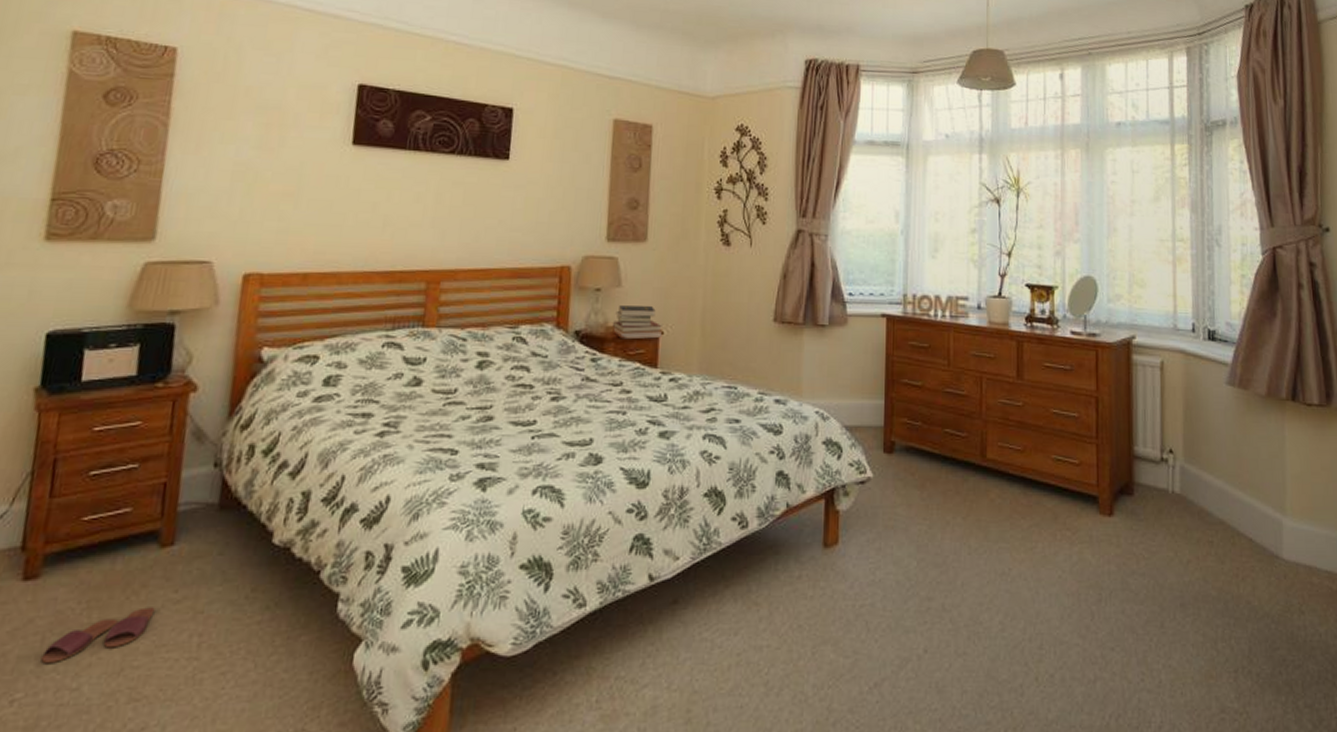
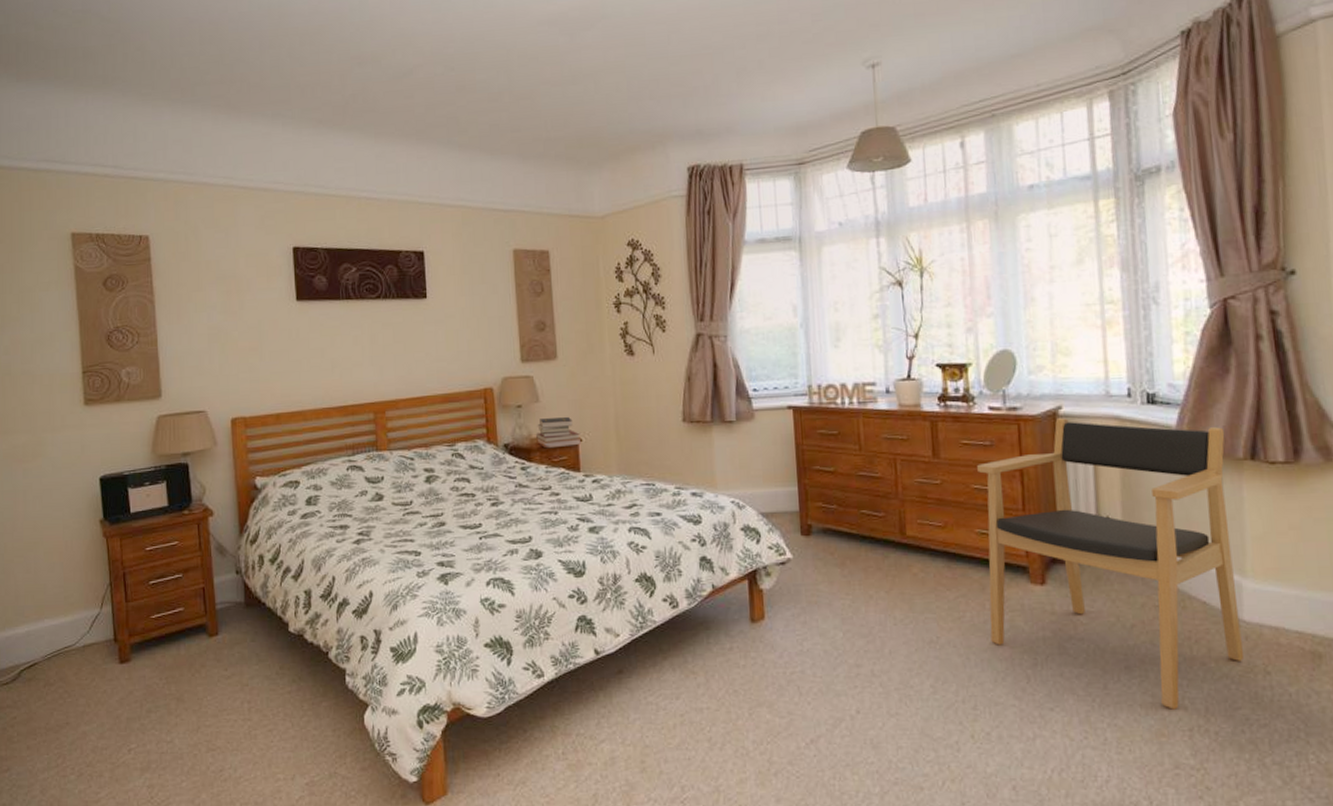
slippers: present [41,607,155,664] -> none [143,682,214,724]
armchair: none [1057,348,1282,650] -> present [977,418,1243,710]

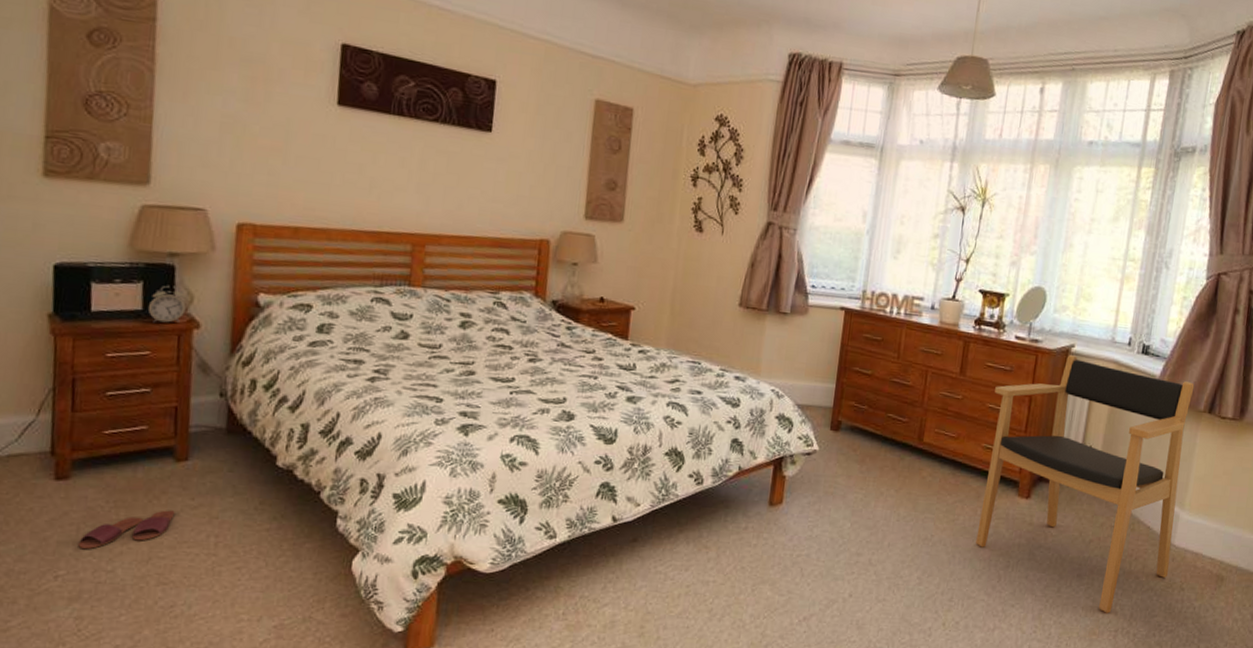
slippers: none [143,682,214,724] -> present [78,510,175,550]
alarm clock: none [172,481,201,516] -> present [147,285,187,323]
books: present [536,417,581,449] -> none [587,280,634,314]

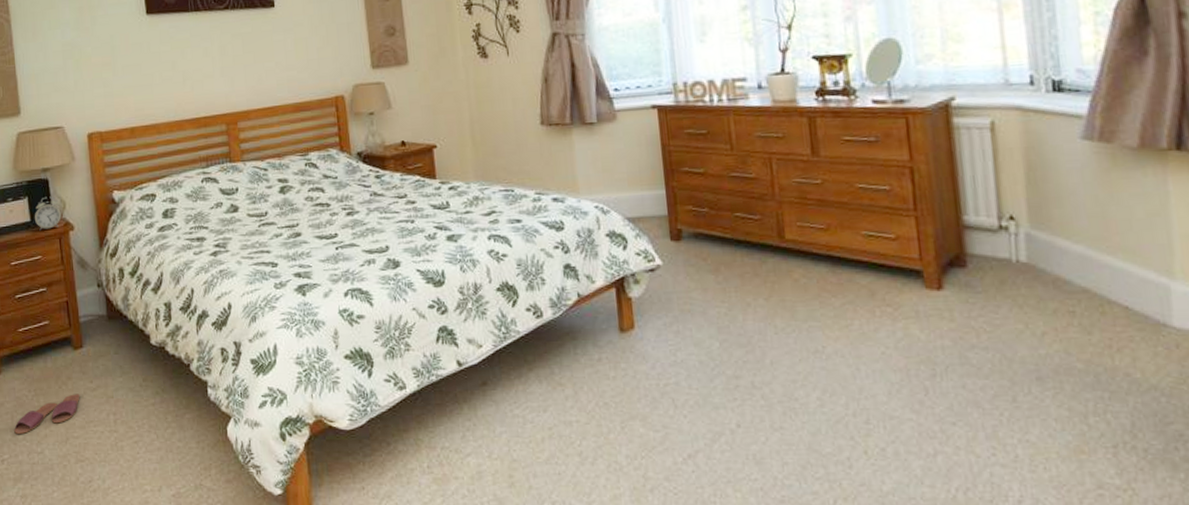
armchair: present [976,355,1195,613] -> none [861,110,1175,424]

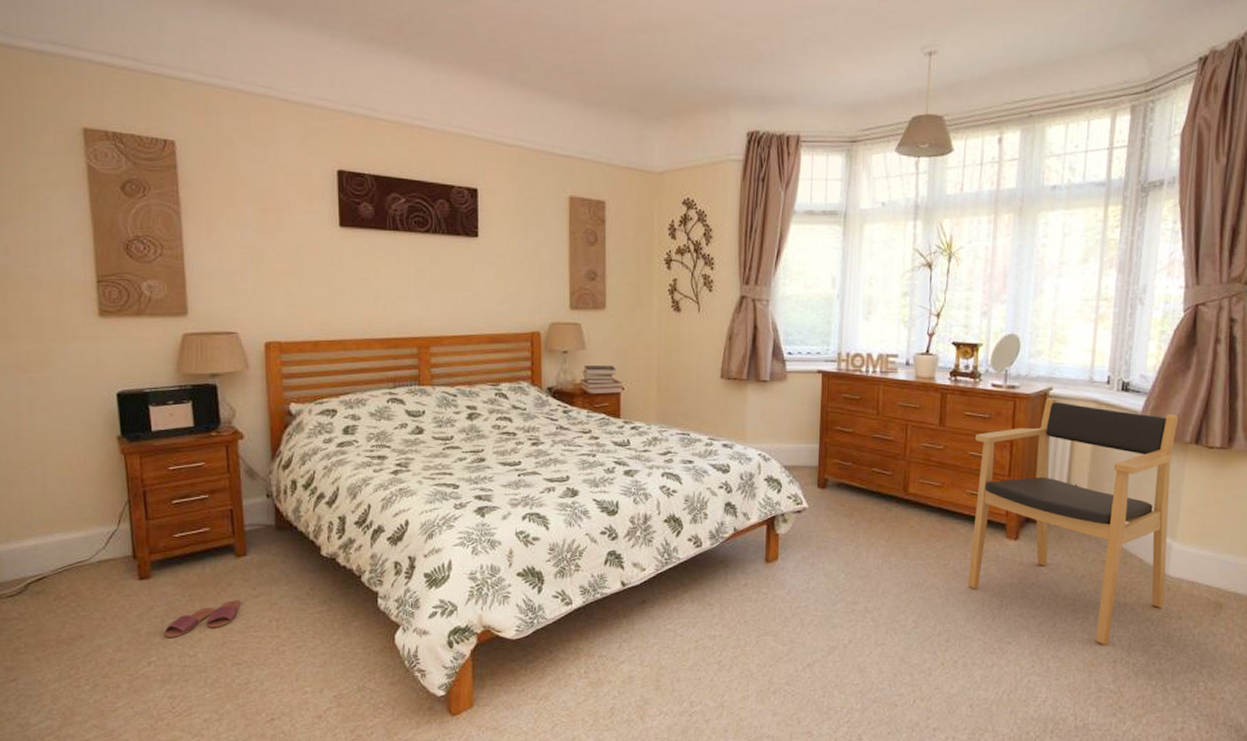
alarm clock: present [34,196,62,231] -> none [198,402,230,437]
books: none [390,123,436,156] -> present [580,365,623,395]
armchair: none [861,110,1175,424] -> present [968,398,1179,645]

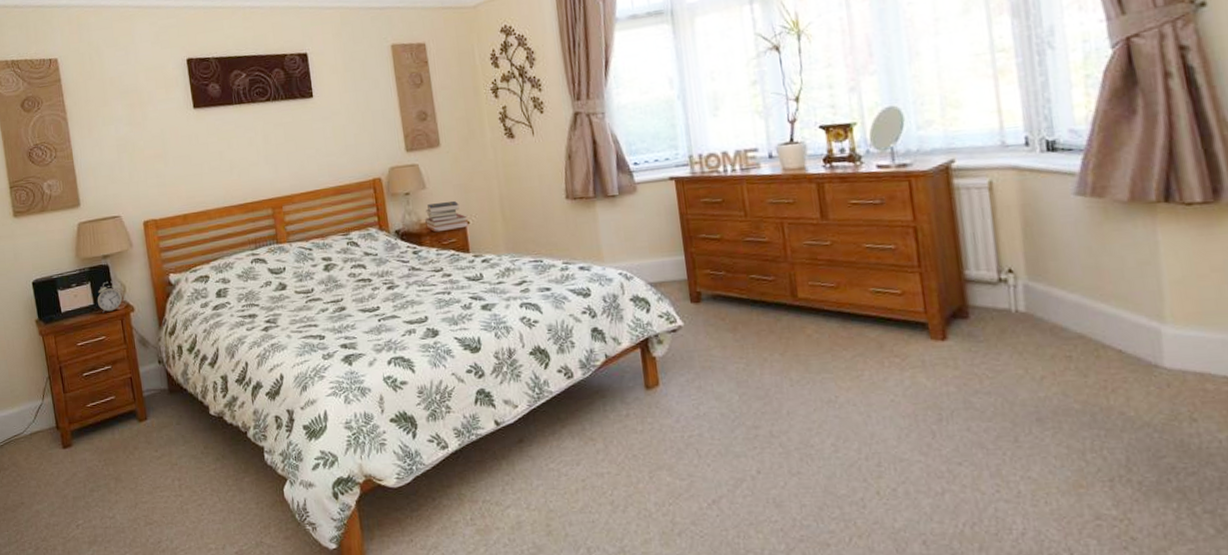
slippers: present [164,600,241,638] -> none [87,462,147,502]
alarm clock: none [198,402,230,437] -> present [97,281,123,313]
armchair: present [968,398,1179,645] -> none [868,170,1166,461]

